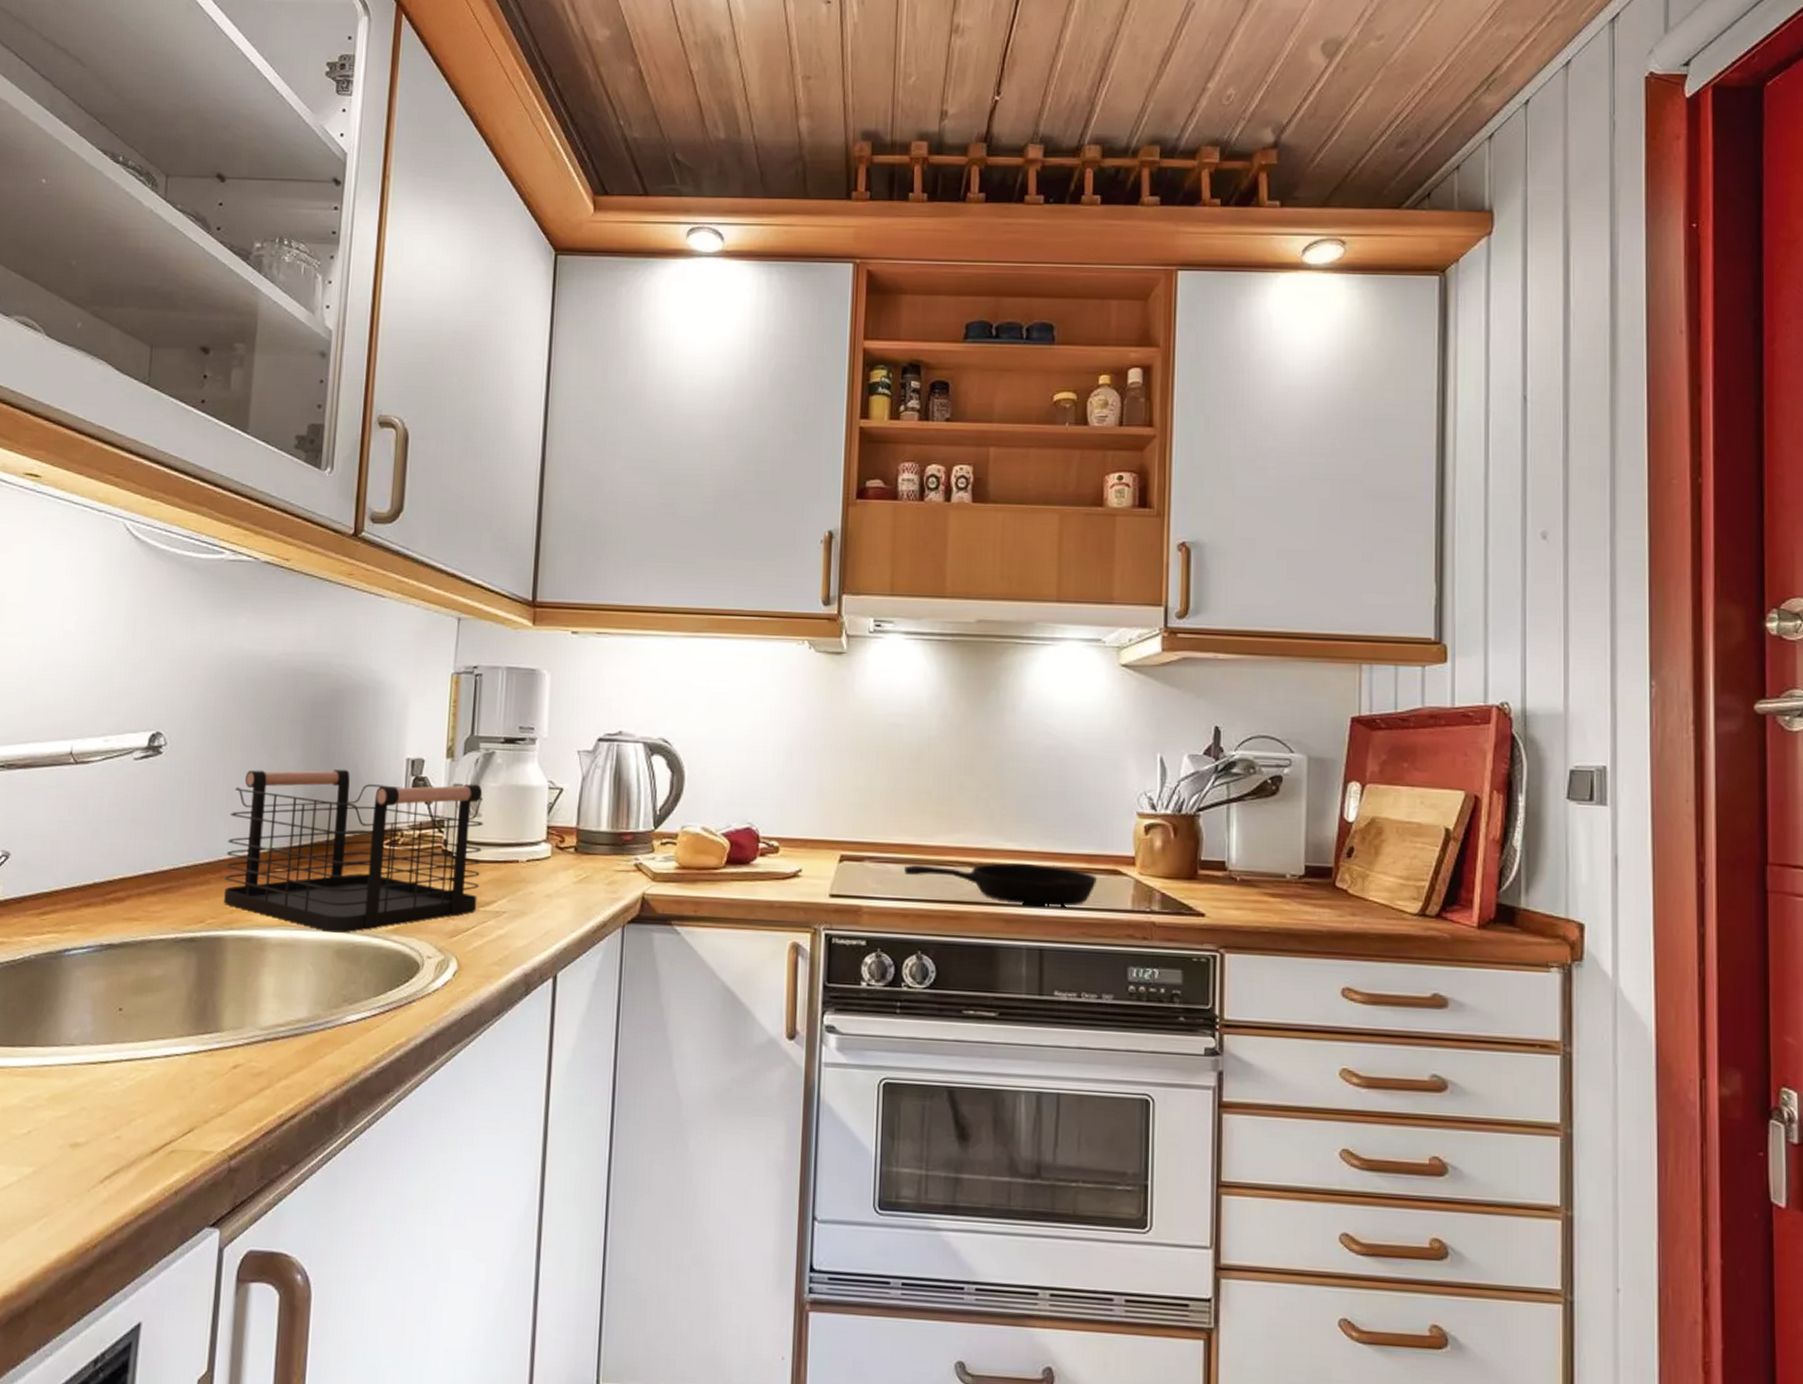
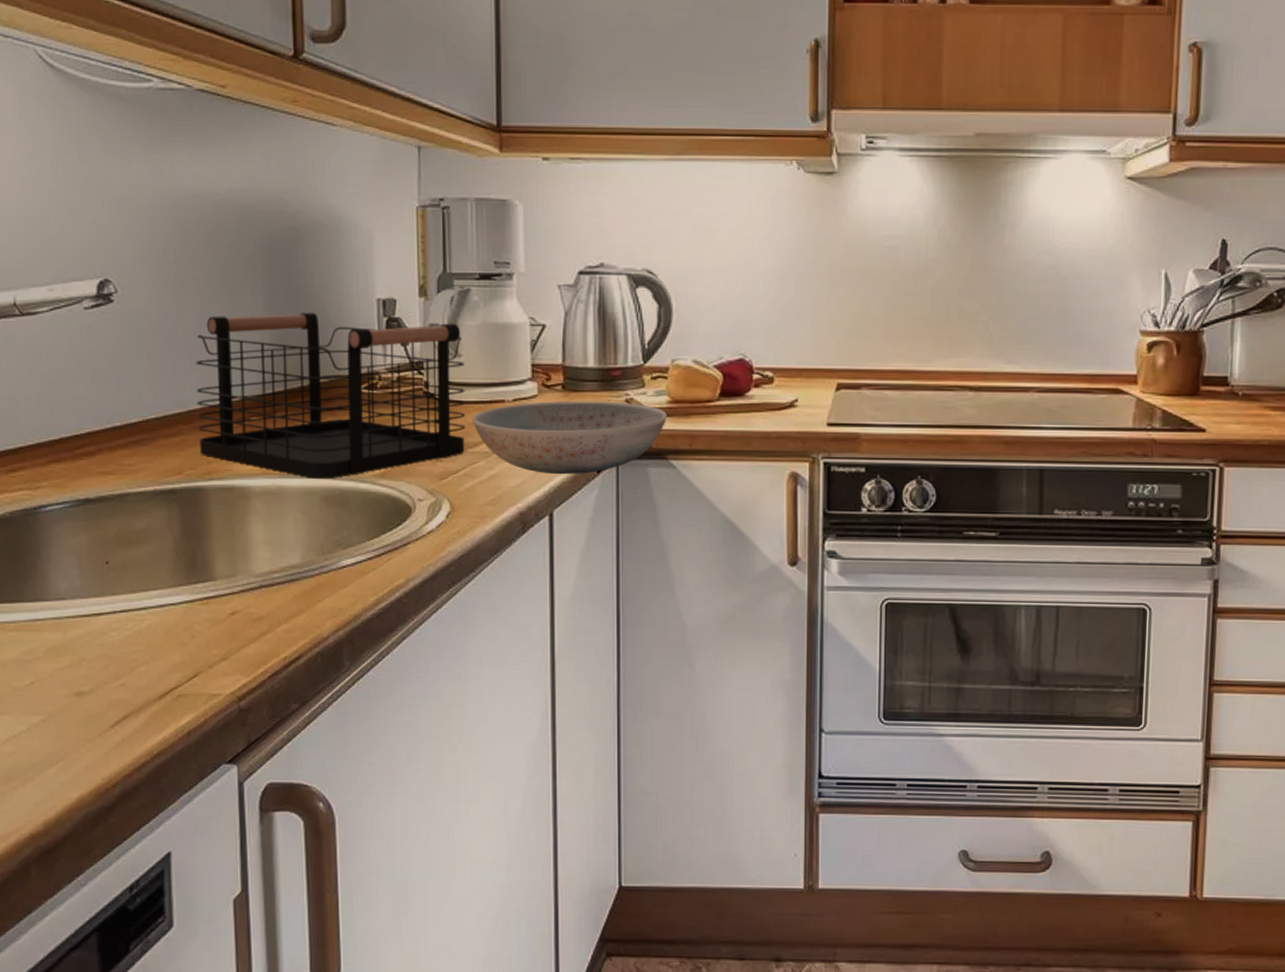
dish: none [486,863,674,937] -> present [472,400,667,475]
frying pan: present [904,863,1098,905] -> none [903,385,1099,426]

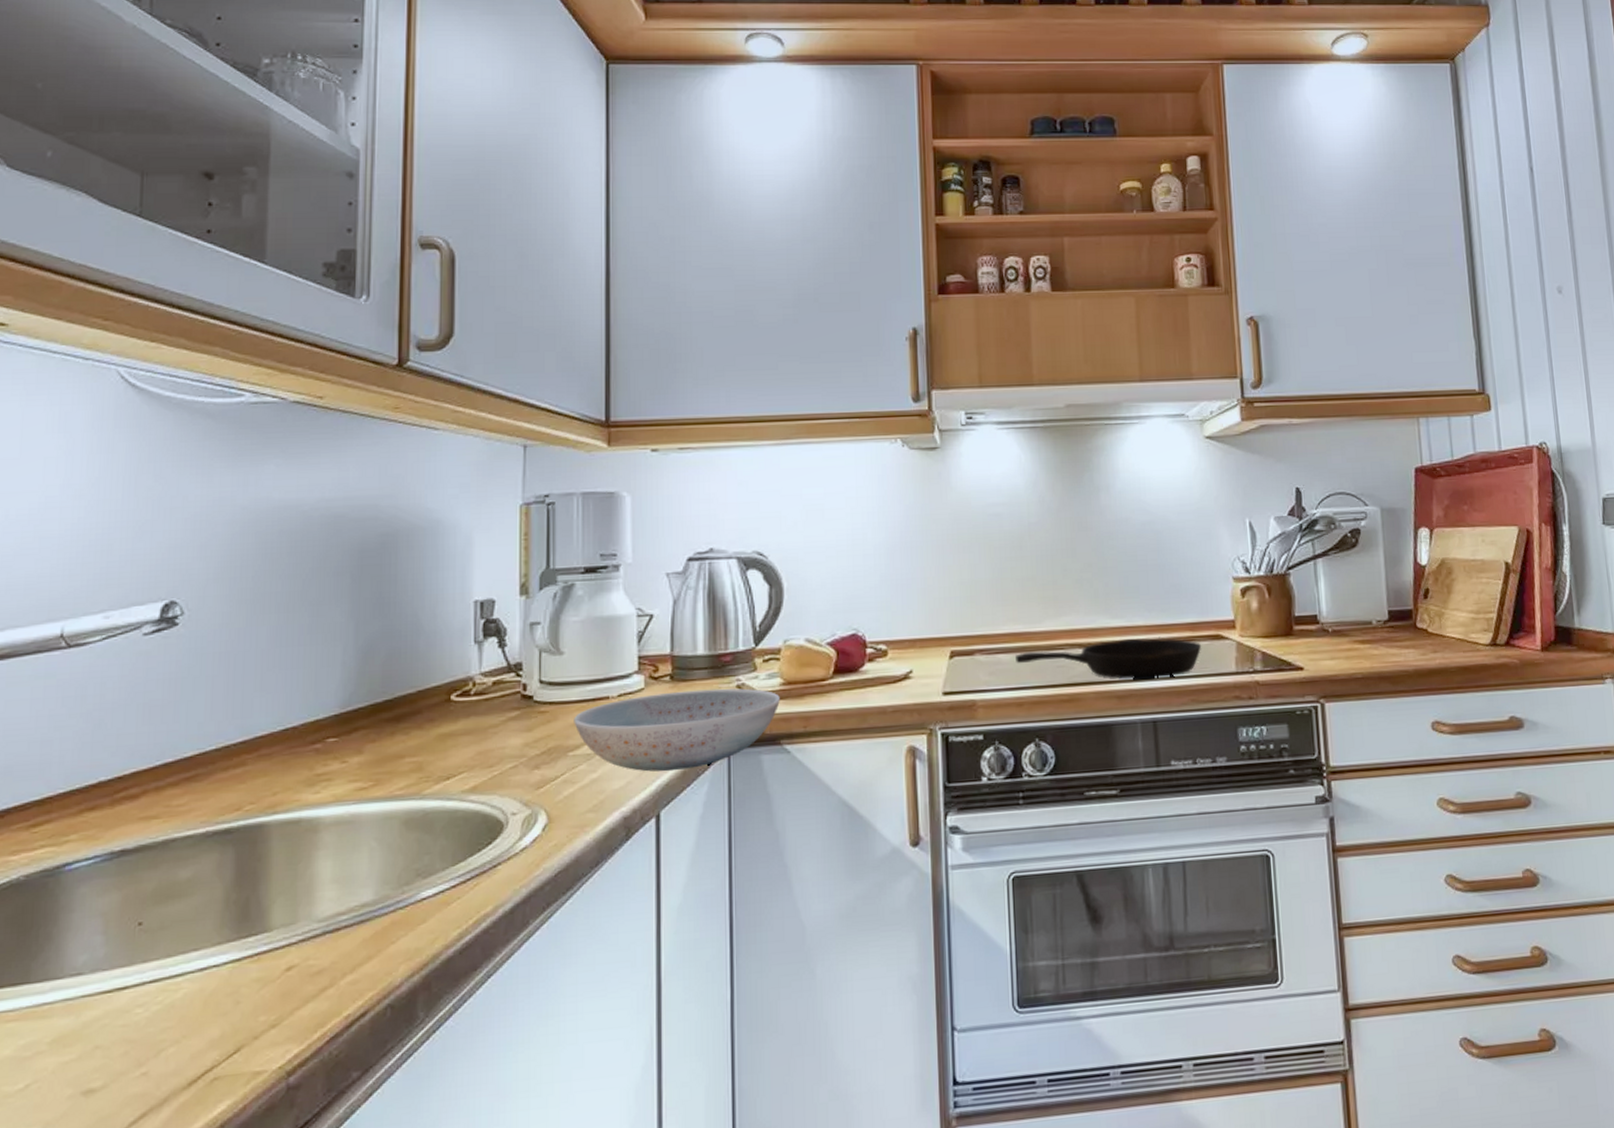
dish rack: present [195,312,466,479] -> none [264,619,567,801]
frying pan: none [903,385,1099,426] -> present [1016,638,1202,679]

